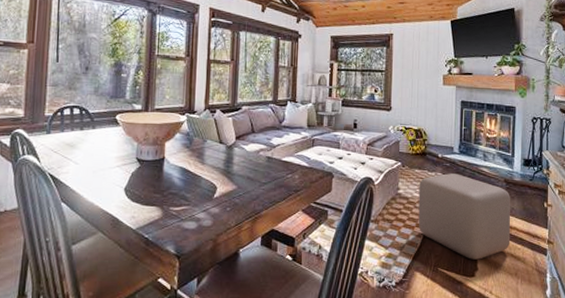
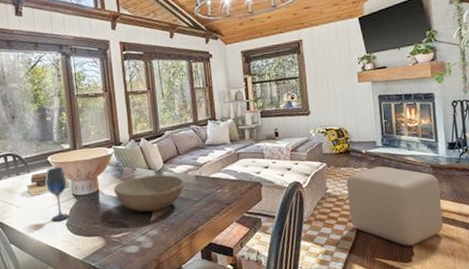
books: none [89,130,135,155] -> present [26,171,69,197]
wineglass: none [109,126,132,185] -> present [45,166,70,222]
bowl: none [180,149,255,188] -> present [113,174,185,212]

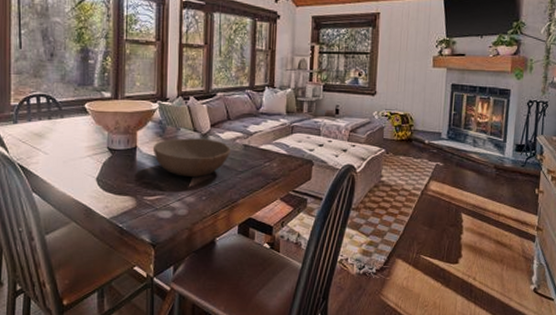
books: present [26,171,69,197] -> none [58,119,105,145]
wineglass: present [45,166,70,222] -> none [79,115,103,175]
pouf: present [346,166,444,246] -> none [401,160,500,247]

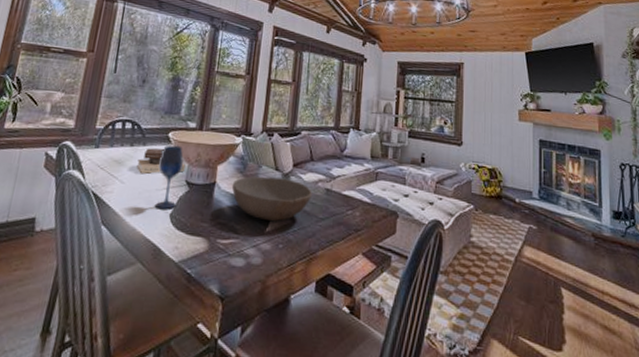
books: none [58,119,105,145] -> present [137,148,185,174]
wineglass: none [79,115,103,175] -> present [154,145,184,210]

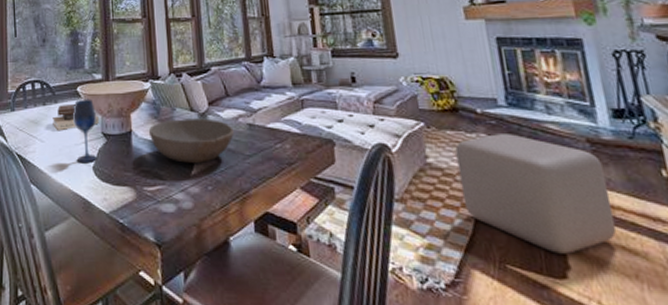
pouf: none [494,222,603,330] -> present [455,134,617,254]

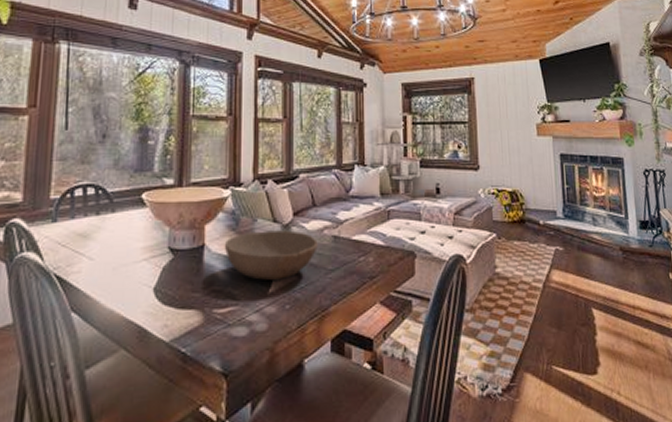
books: present [53,103,99,131] -> none [107,213,166,247]
wineglass: present [73,99,98,164] -> none [134,207,163,285]
pouf: present [455,134,617,254] -> none [520,243,635,352]

